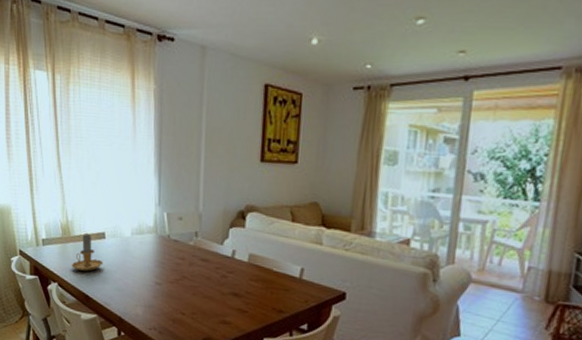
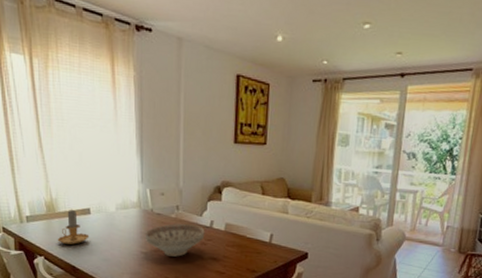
decorative bowl: none [160,252,226,290] -> present [144,223,205,257]

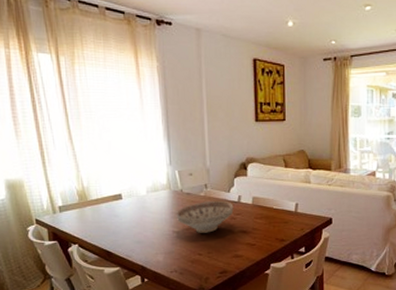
candle: present [57,209,90,245] -> none [90,196,122,230]

